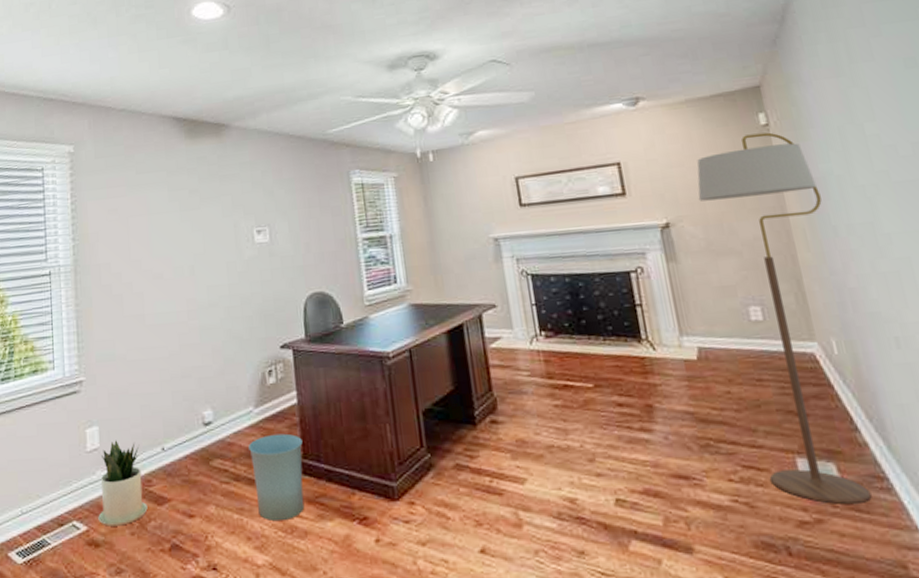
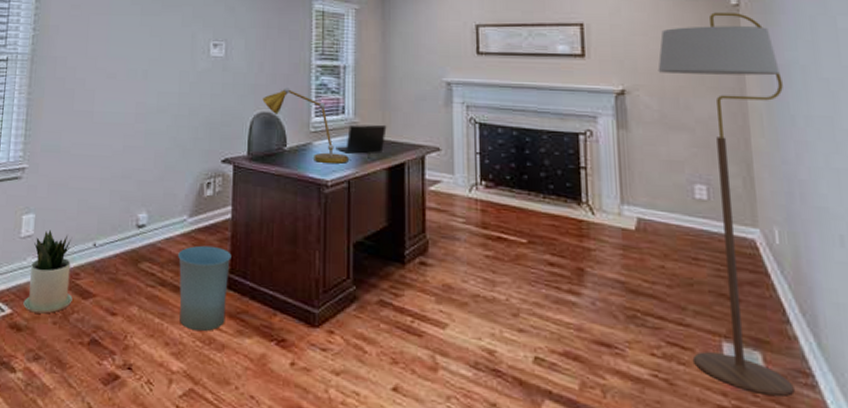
desk lamp: none [313,264,408,335] -> present [262,88,350,164]
laptop: none [392,288,441,323] -> present [335,124,387,154]

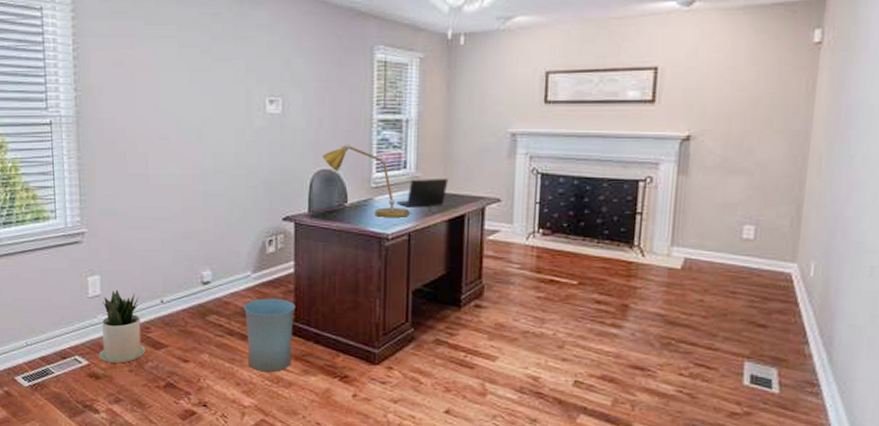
floor lamp: present [657,12,795,396] -> none [715,51,850,403]

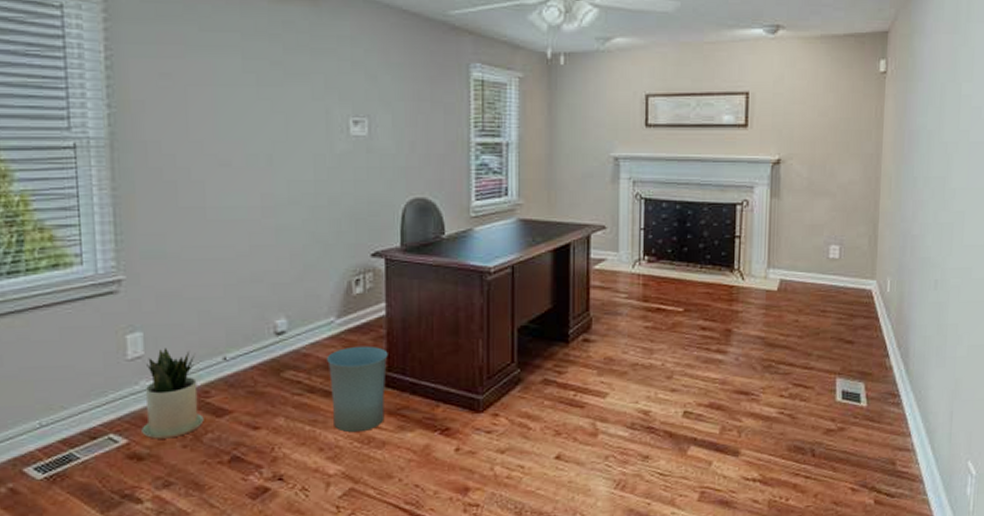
desk lamp: present [322,144,411,217] -> none [415,169,514,249]
laptop: present [396,178,448,207] -> none [498,205,552,238]

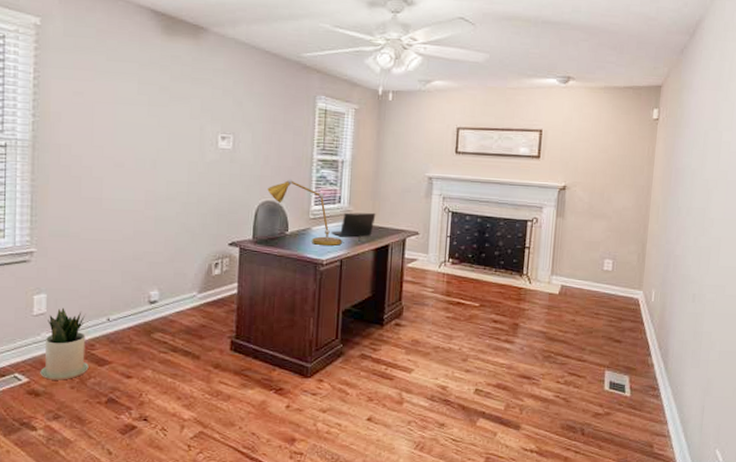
waste bin: present [327,346,388,432] -> none [188,316,237,386]
desk lamp: none [415,169,514,249] -> present [267,179,343,246]
laptop: none [498,205,552,238] -> present [331,212,376,237]

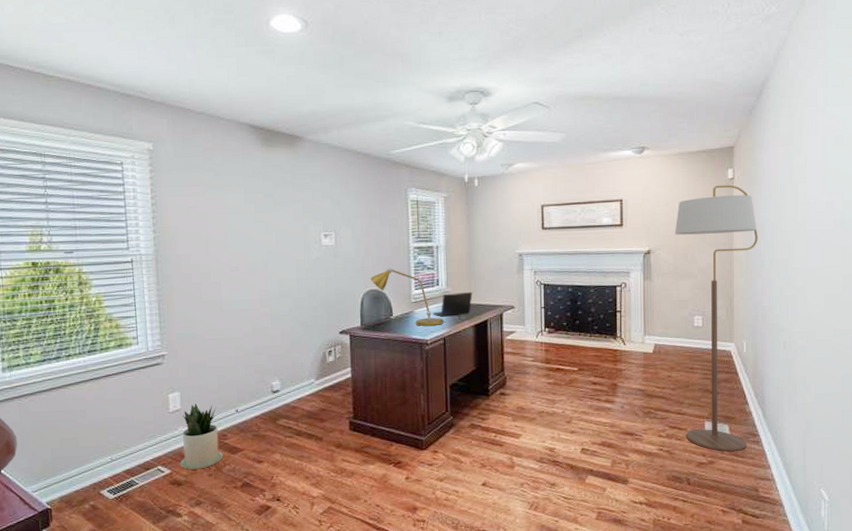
floor lamp: none [584,125,678,404] -> present [674,185,758,452]

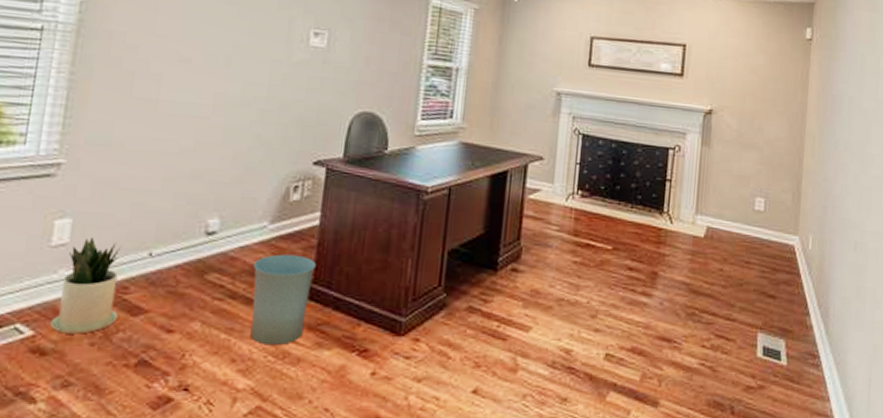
waste bin: none [309,400,354,465] -> present [250,254,316,345]
desk lamp: present [370,268,445,326] -> none [365,87,453,170]
laptop: present [433,291,473,317] -> none [439,129,494,161]
floor lamp: present [674,185,758,452] -> none [733,44,834,375]

